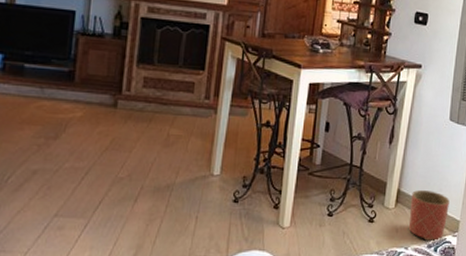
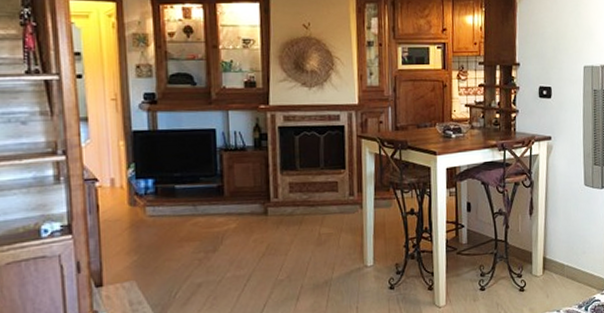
planter: present [408,190,450,241] -> none [557,254,594,302]

